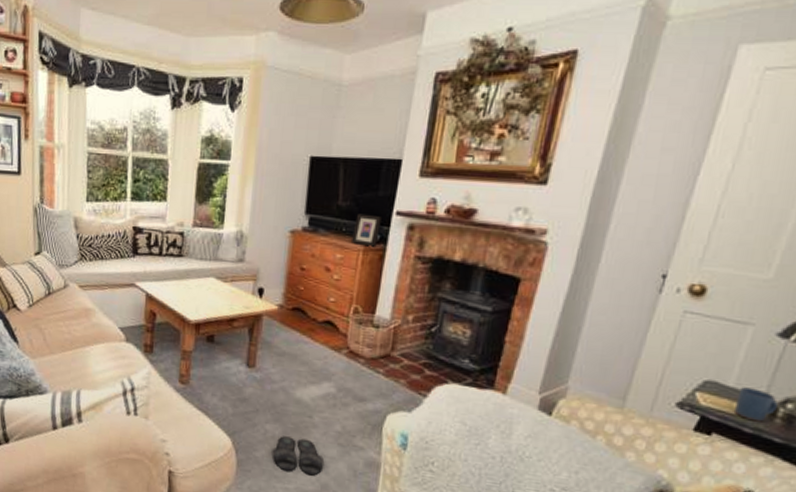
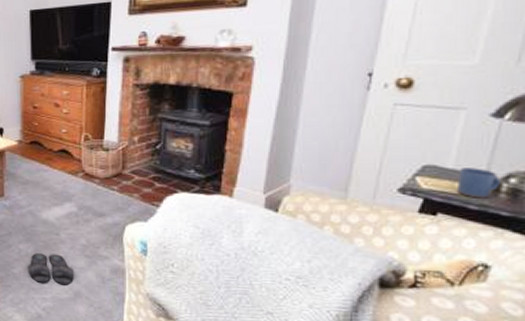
picture frame: present [352,213,381,247] -> none [75,53,99,81]

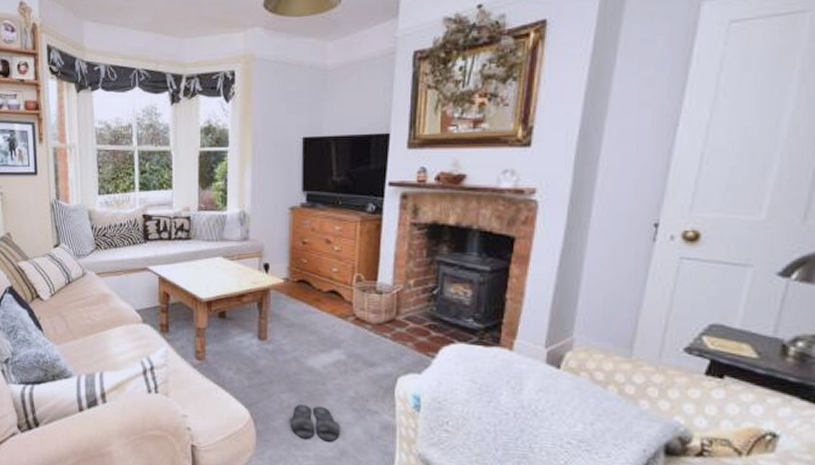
mug: present [456,168,500,198] -> none [743,328,787,362]

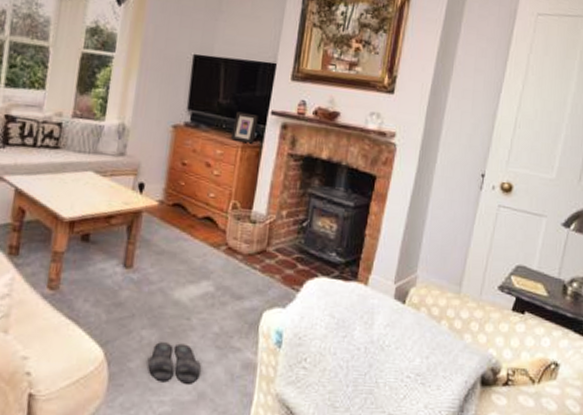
picture frame: none [349,187,375,217] -> present [231,111,258,144]

